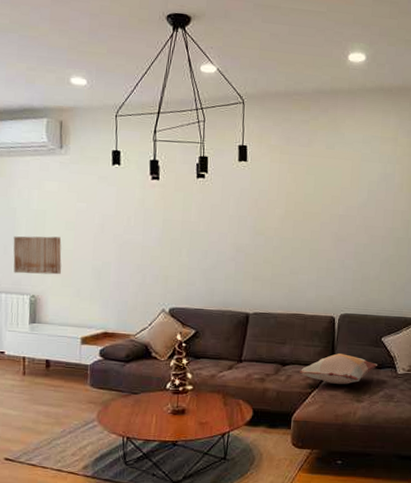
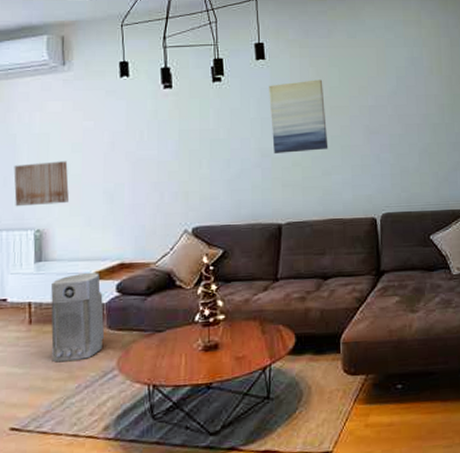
air purifier: none [41,337,88,410] -> present [51,273,105,363]
wall art: none [247,185,299,251] -> present [269,79,329,153]
decorative pillow: present [299,353,378,384] -> none [344,258,430,294]

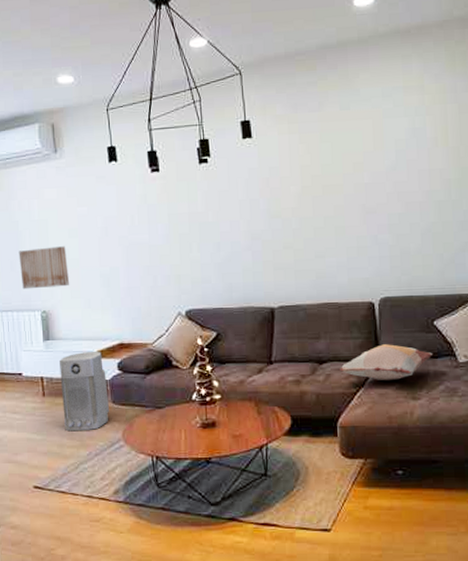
wall art: present [269,79,329,153] -> none [257,157,321,236]
decorative pillow: none [344,258,430,294] -> present [340,344,433,380]

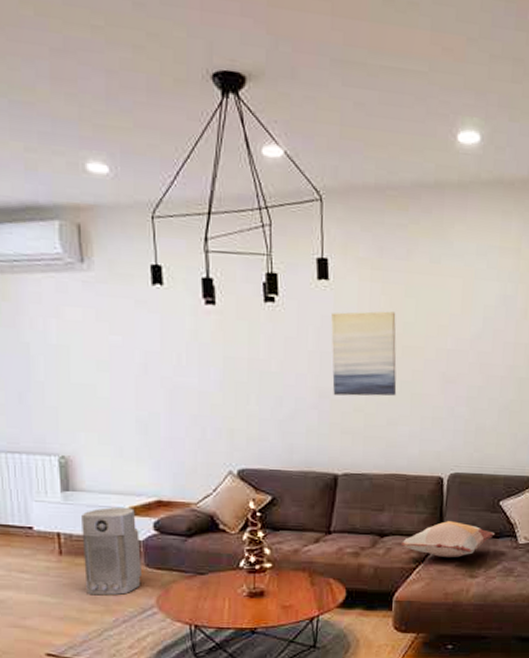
wall art: present [18,246,69,290] -> none [29,379,96,430]
wall art: none [257,157,321,236] -> present [331,311,397,396]

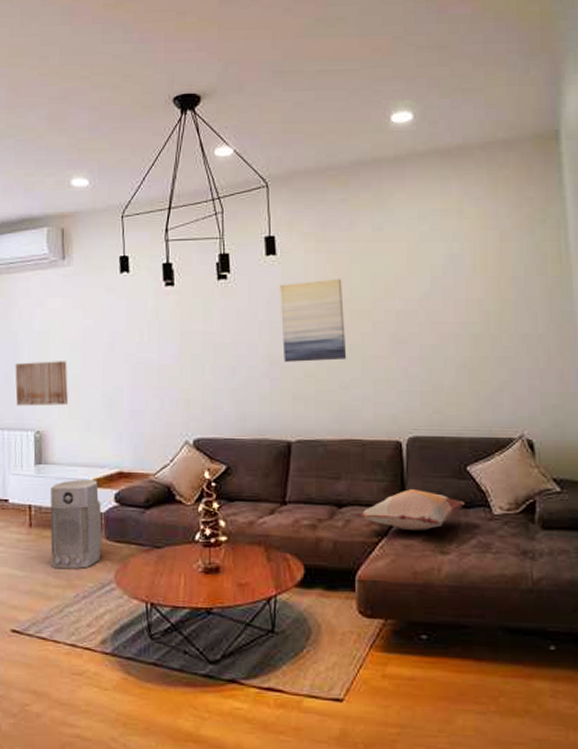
wall art: none [29,379,96,430] -> present [15,361,68,406]

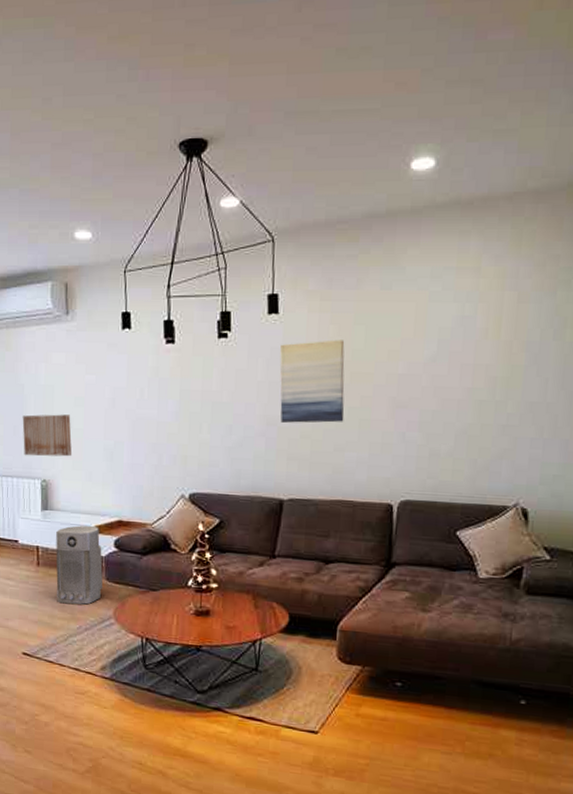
decorative pillow: present [361,489,466,530] -> none [347,550,452,589]

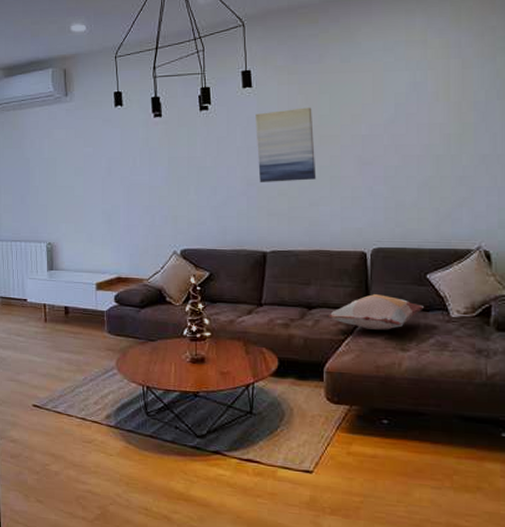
wall art: present [22,414,72,457] -> none [29,183,73,222]
air purifier: present [55,525,103,605] -> none [61,283,106,357]
decorative pillow: none [347,550,452,589] -> present [329,294,425,330]

